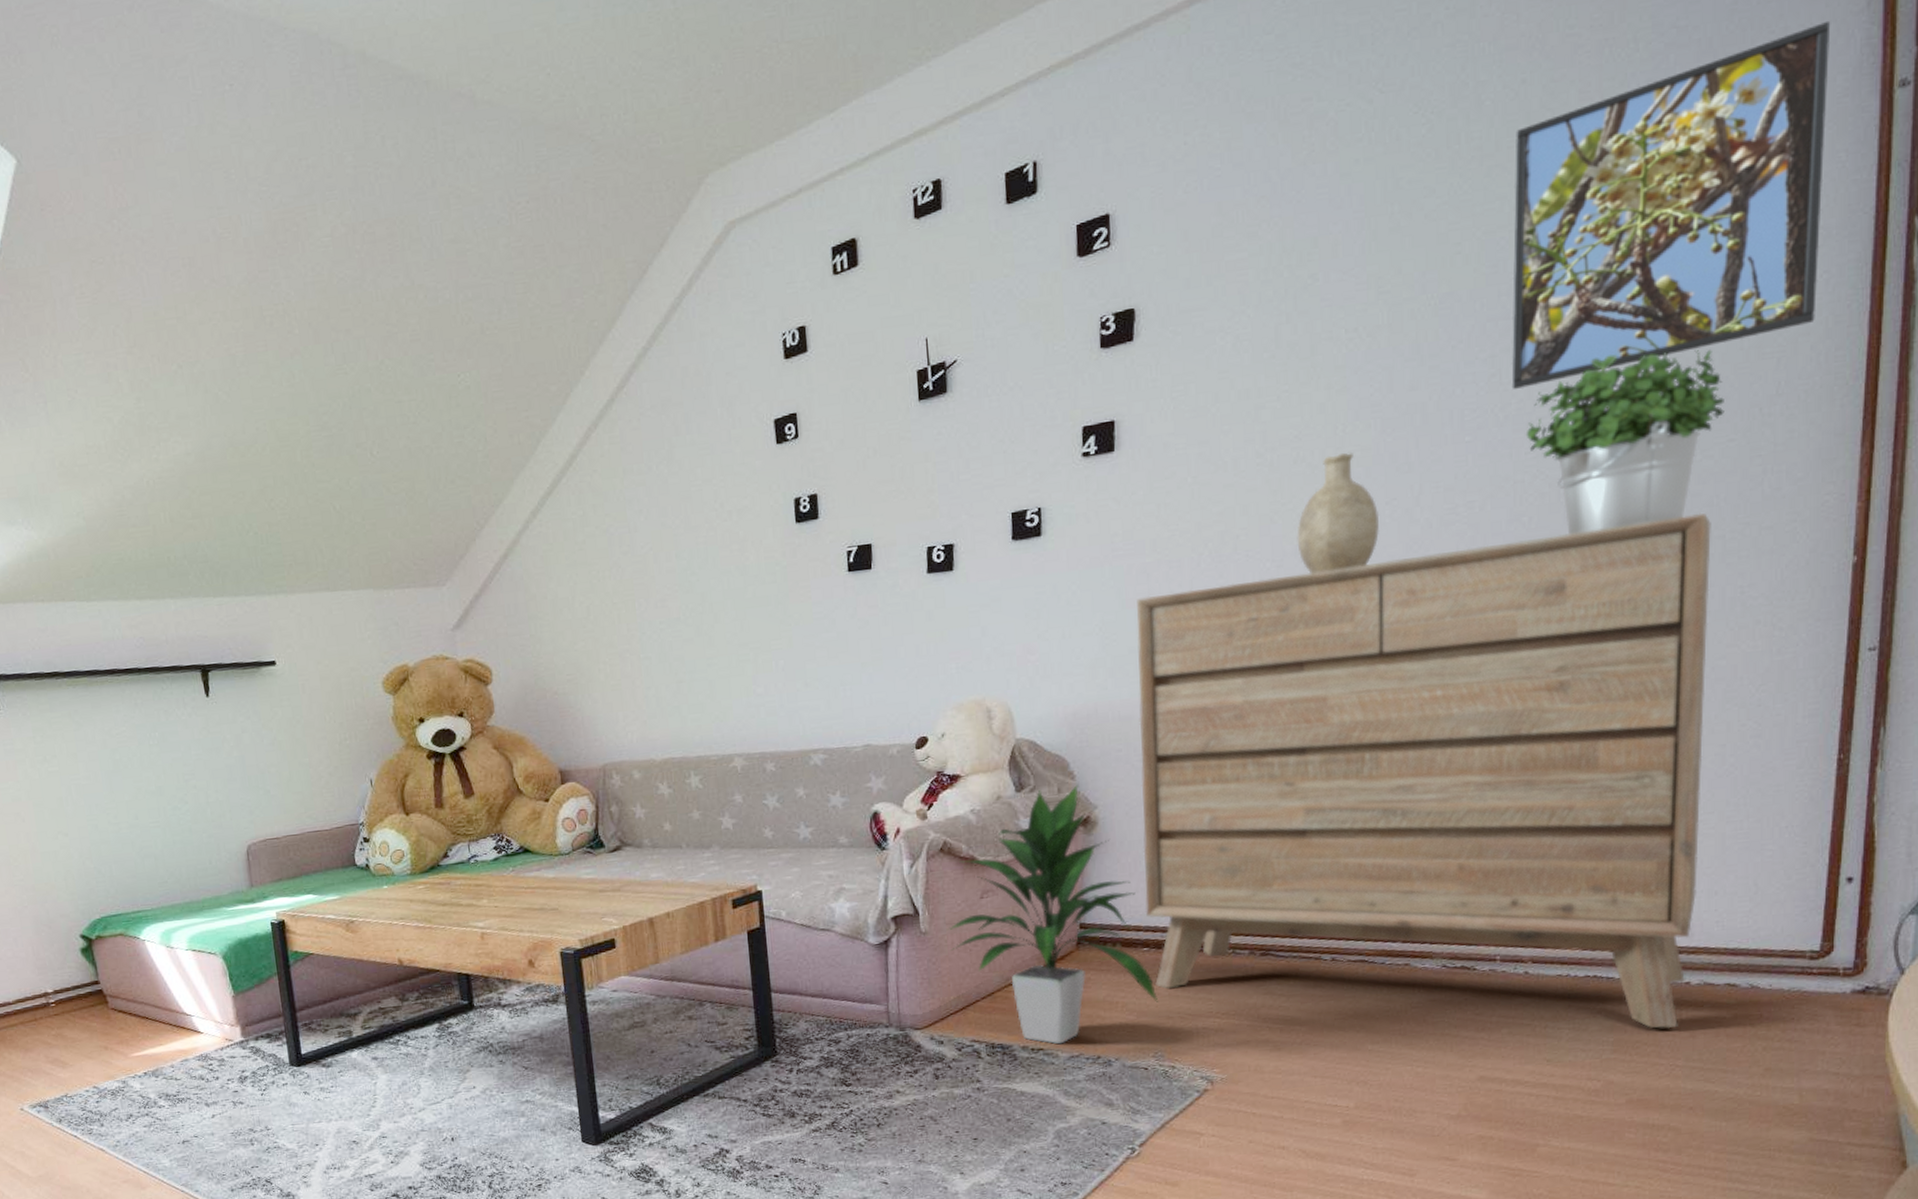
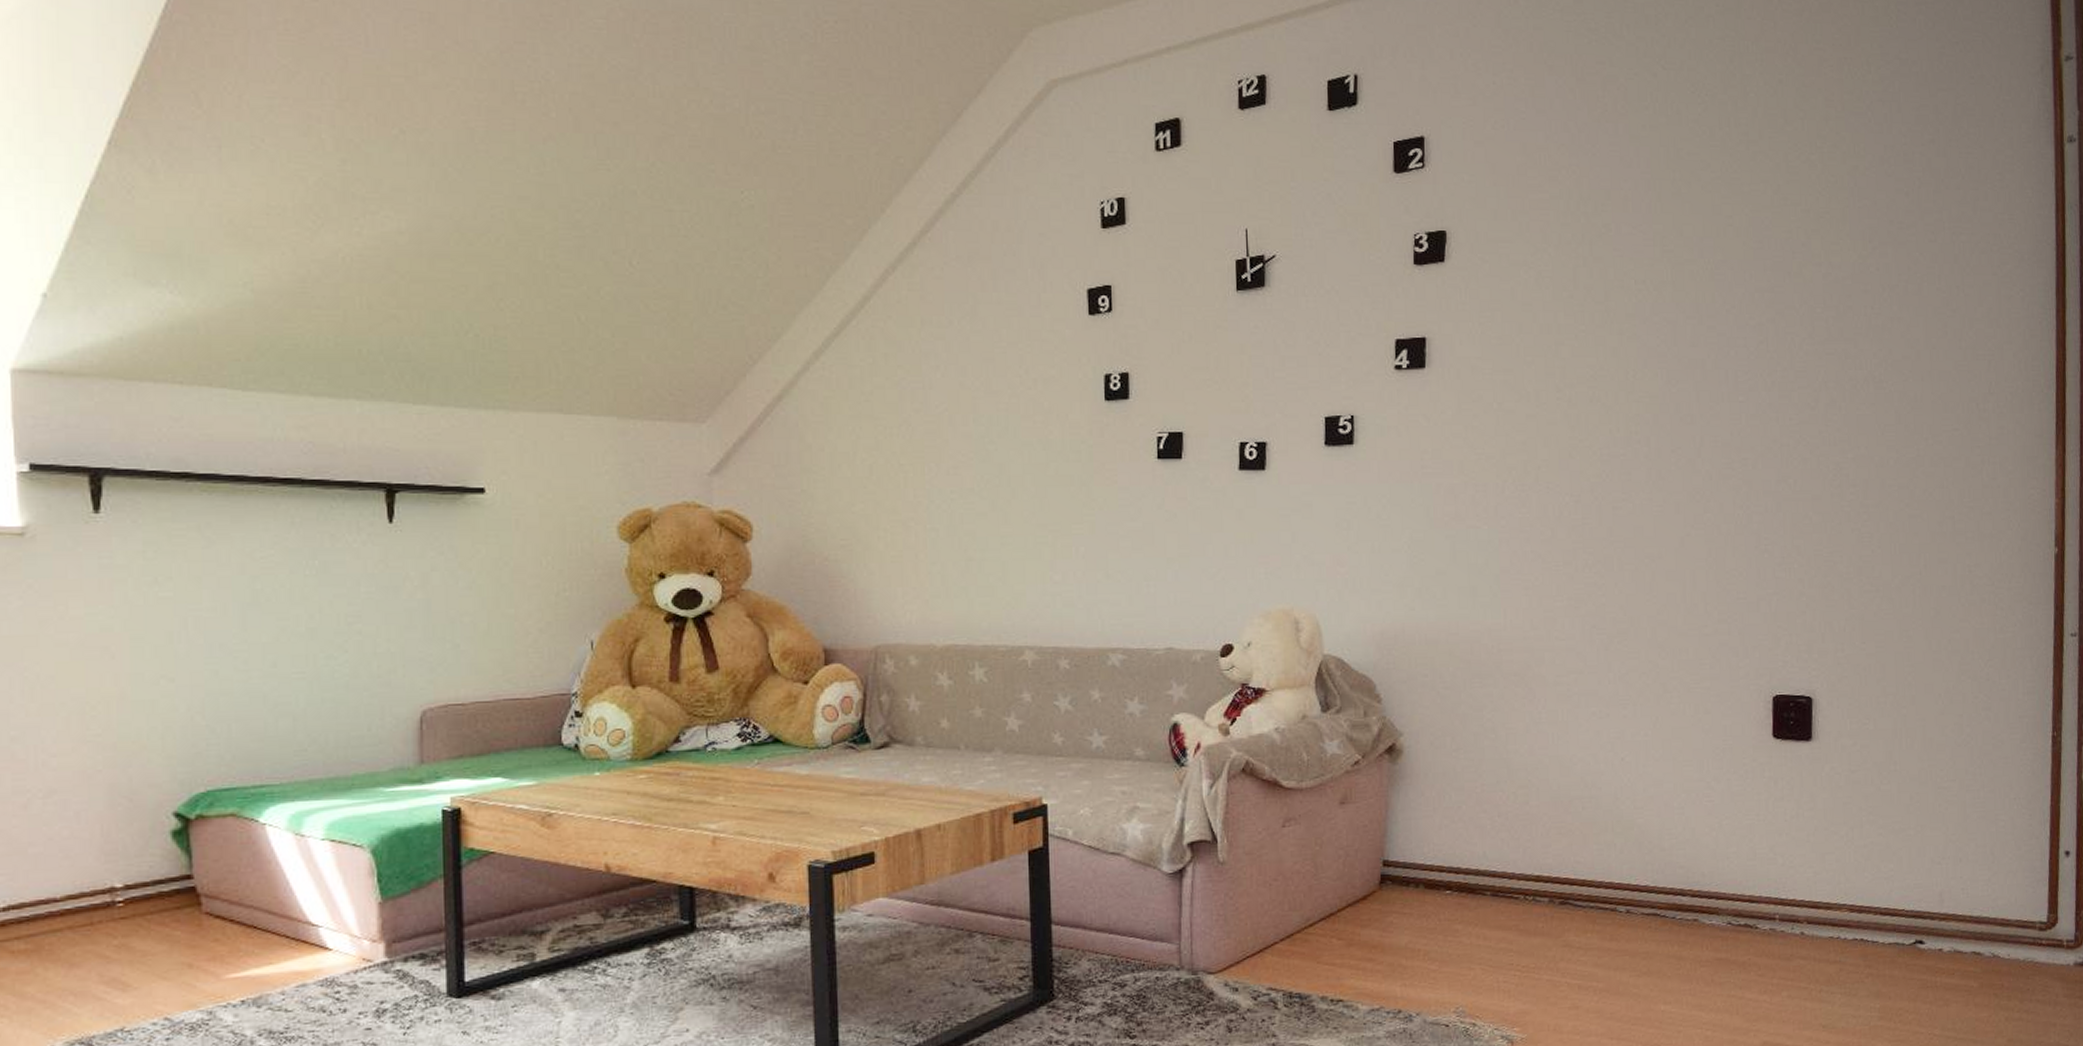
indoor plant: present [946,784,1159,1045] -> none [1245,708,1461,996]
dresser: present [1136,513,1711,1029] -> none [1444,493,1945,996]
decorative vase: present [1297,453,1380,574] -> none [1593,398,1666,512]
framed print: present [1511,20,1831,389] -> none [1775,76,2016,358]
potted plant: present [1526,350,1724,535] -> none [1789,338,1949,501]

